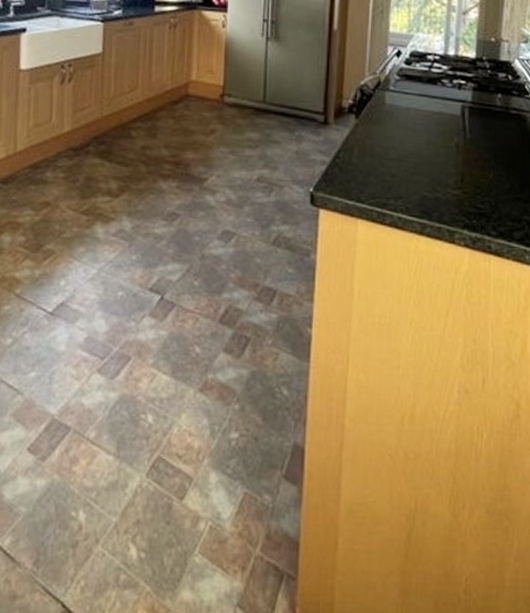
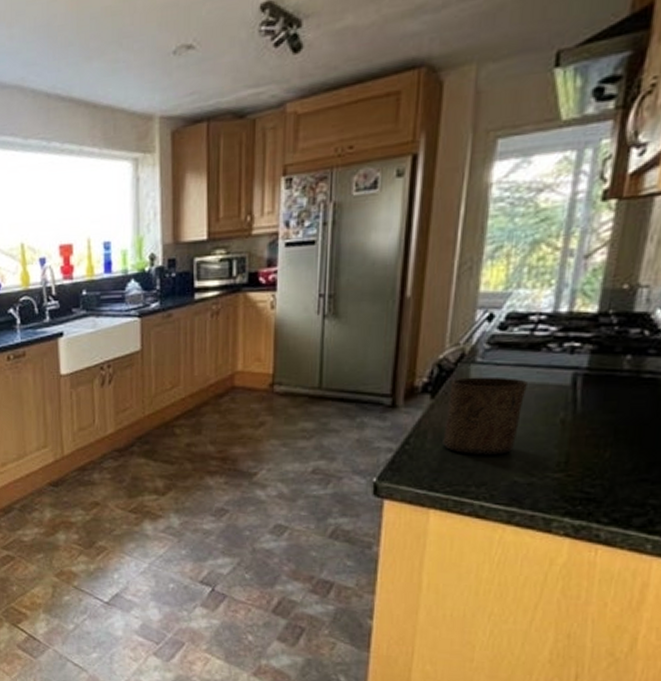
cup: none [366,102,429,171] -> present [442,376,527,454]

